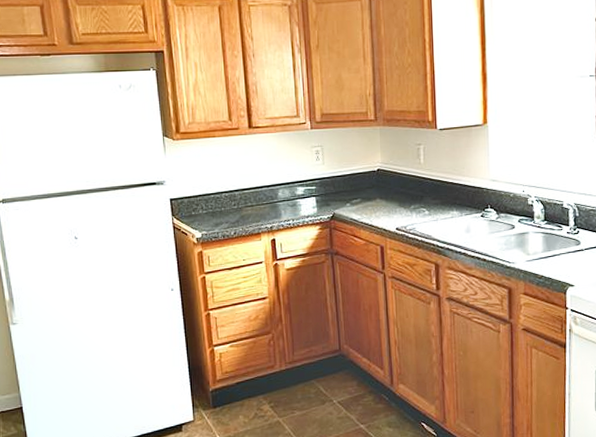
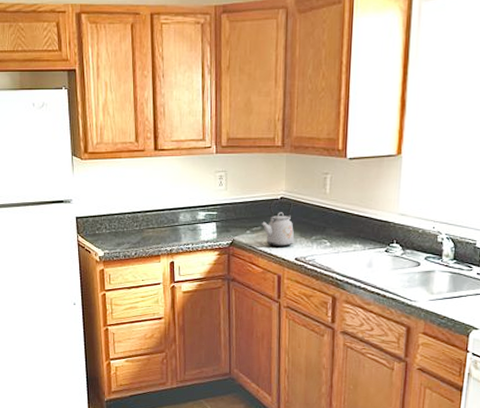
kettle: none [360,170,394,219] -> present [261,199,295,248]

